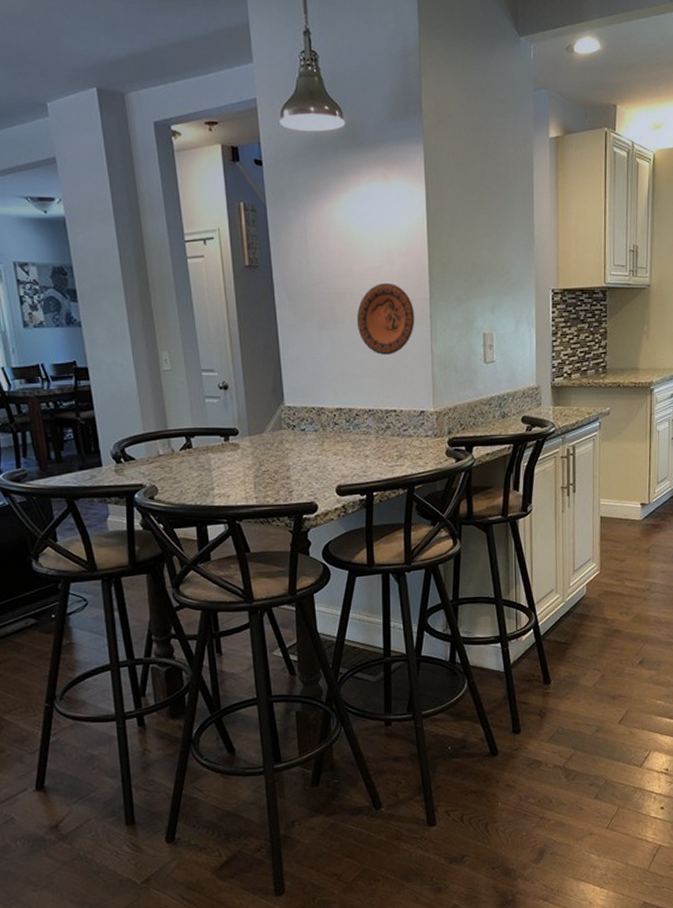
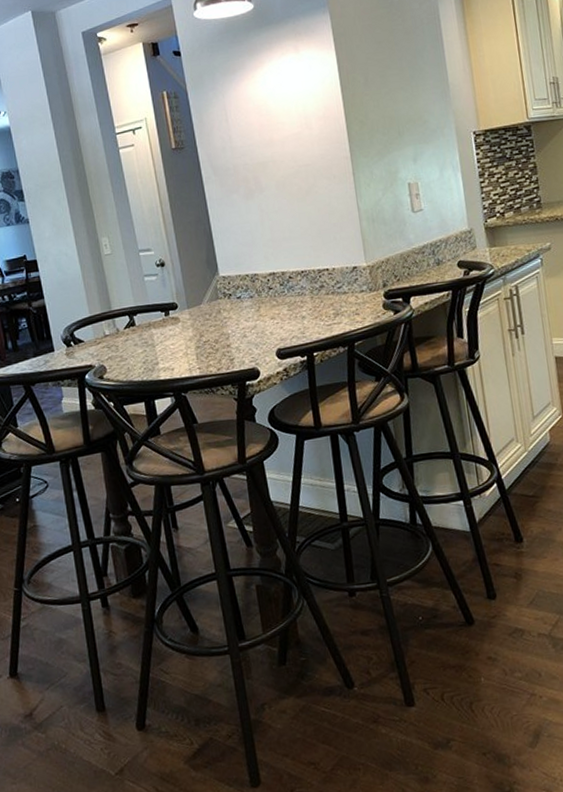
decorative plate: present [356,282,415,355] -> none [281,146,339,217]

